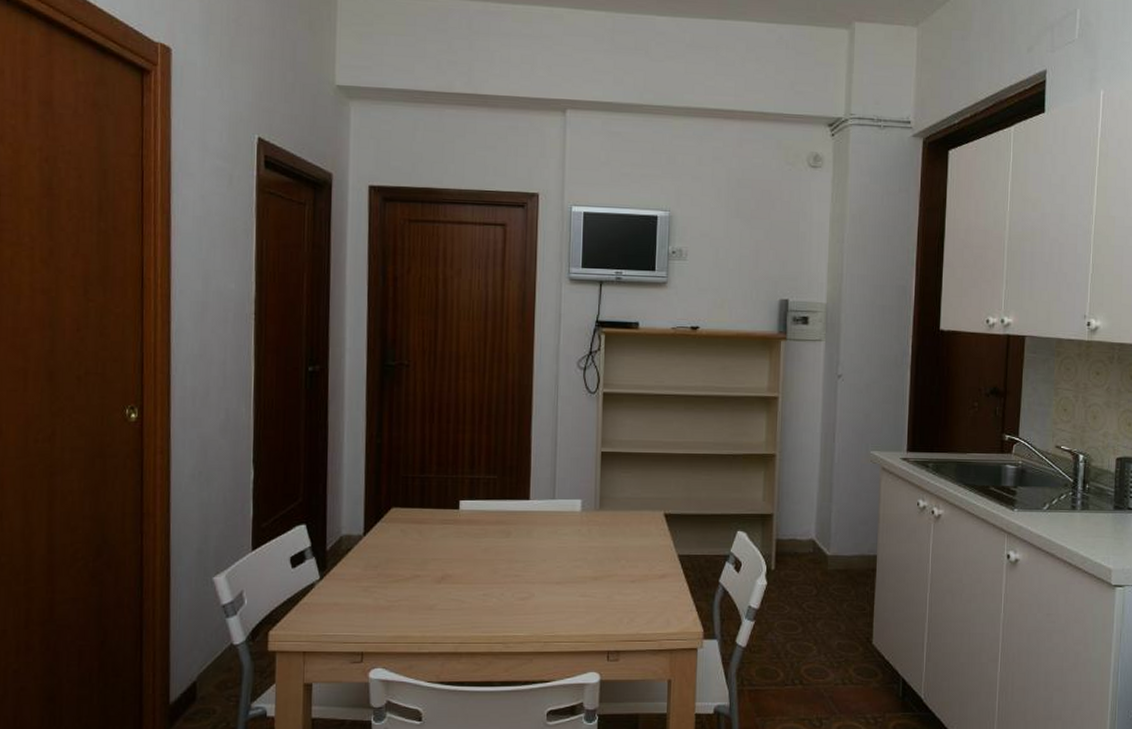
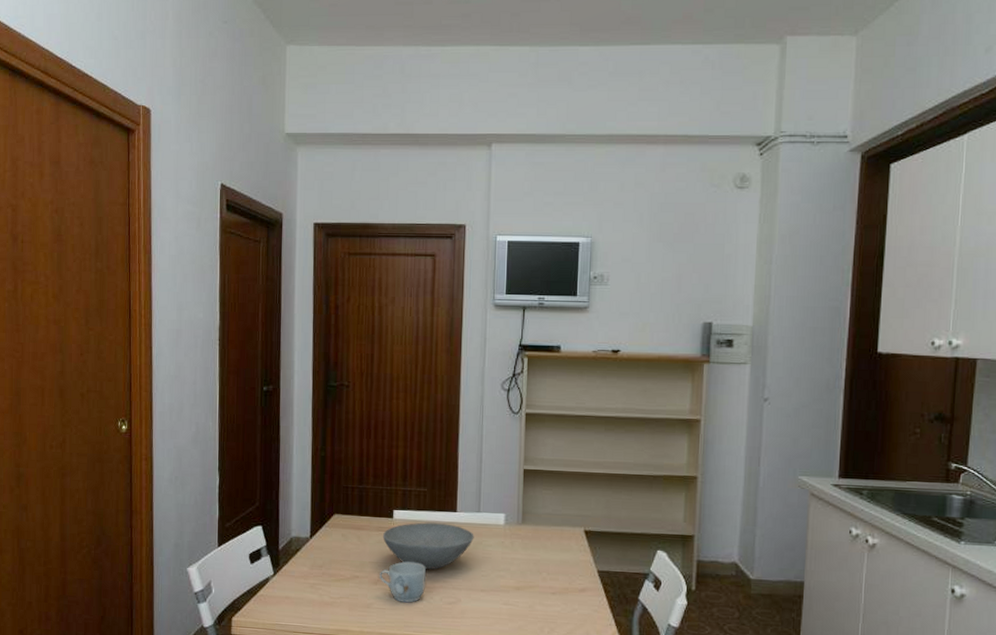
mug: none [444,556,497,601] -> present [380,561,427,603]
bowl: none [447,512,549,564] -> present [382,522,474,570]

